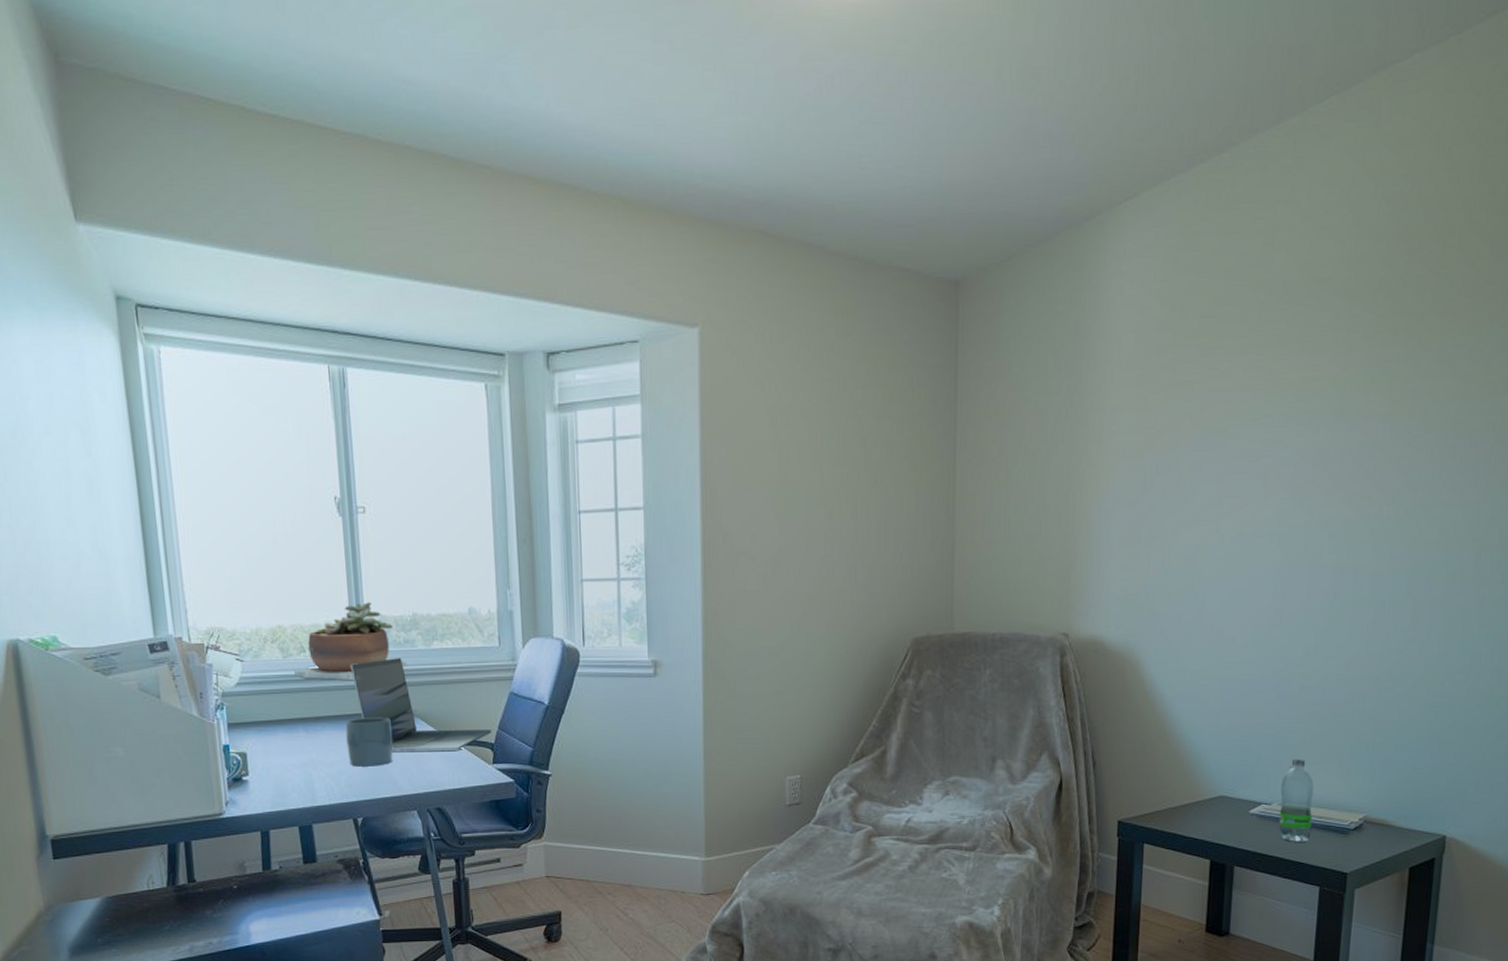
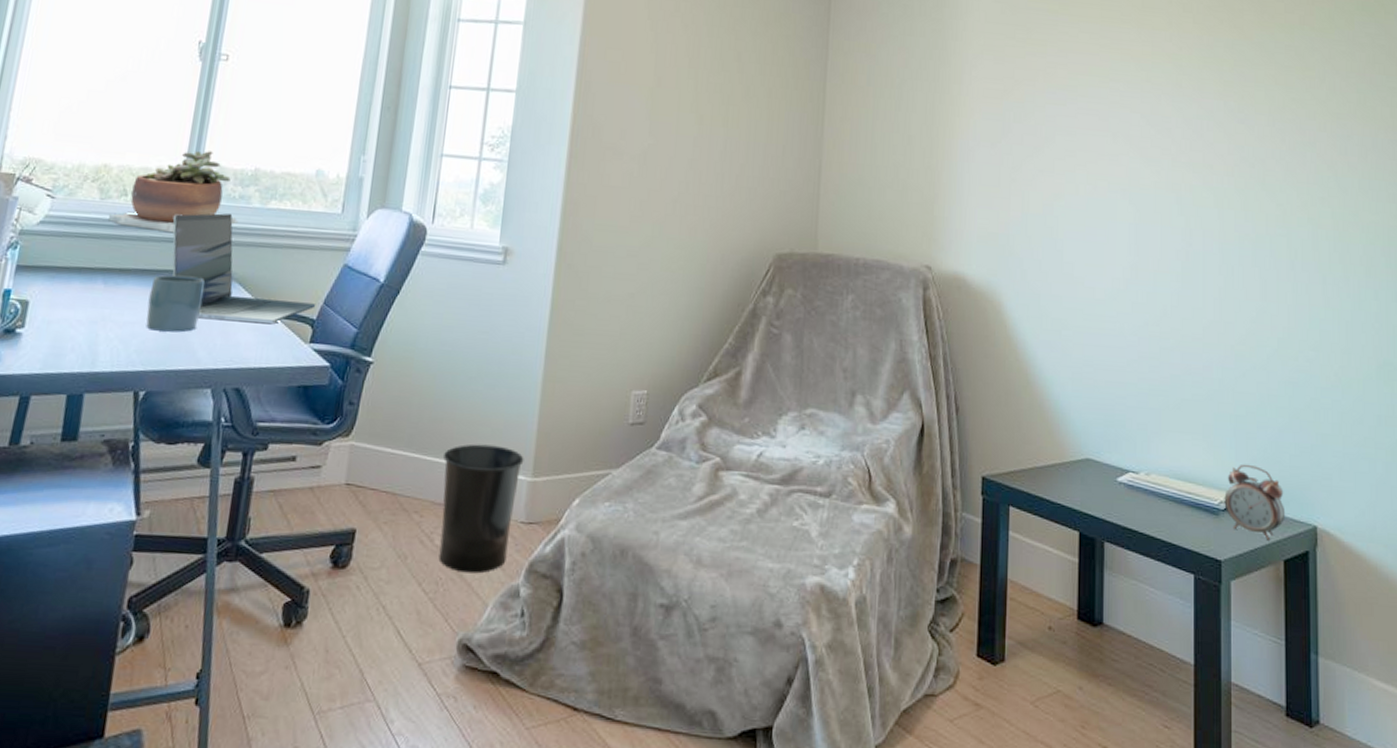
waste bin: none [626,834,696,937] -> present [438,444,524,574]
bottle: present [1278,759,1314,842] -> none [1147,424,1182,520]
alarm clock: none [1354,786,1416,852] -> present [1224,464,1286,540]

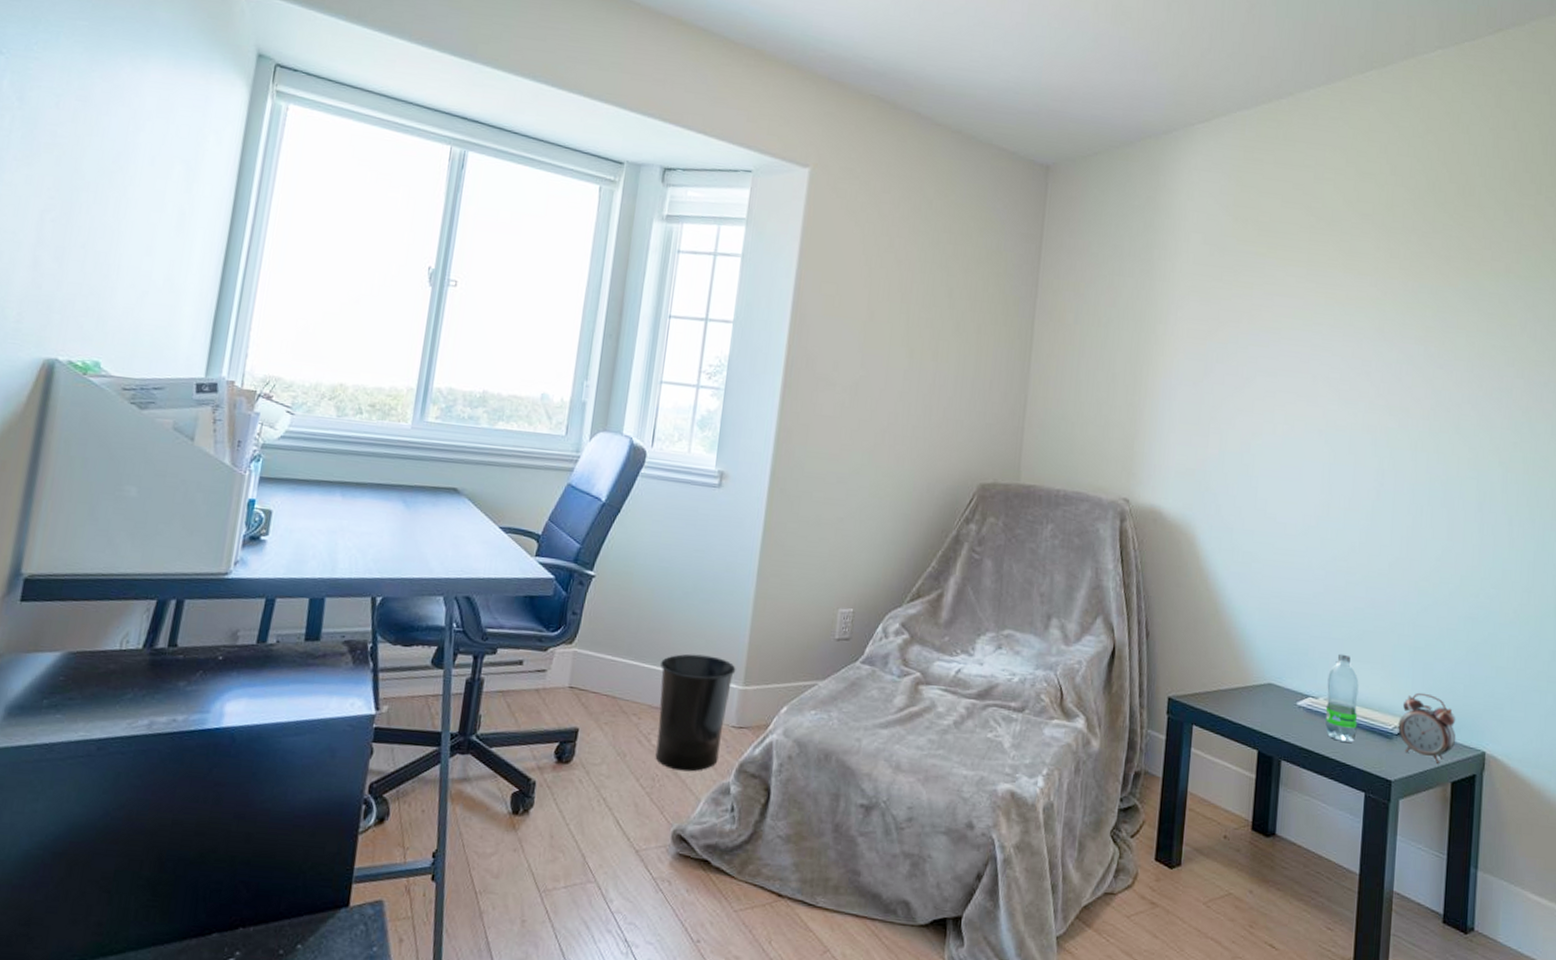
succulent plant: present [108,151,238,233] -> none [345,373,467,451]
mug: present [146,274,205,332] -> none [382,489,436,543]
laptop: present [172,213,316,325] -> none [405,432,542,538]
bottle: none [1147,424,1182,520] -> present [1325,653,1359,742]

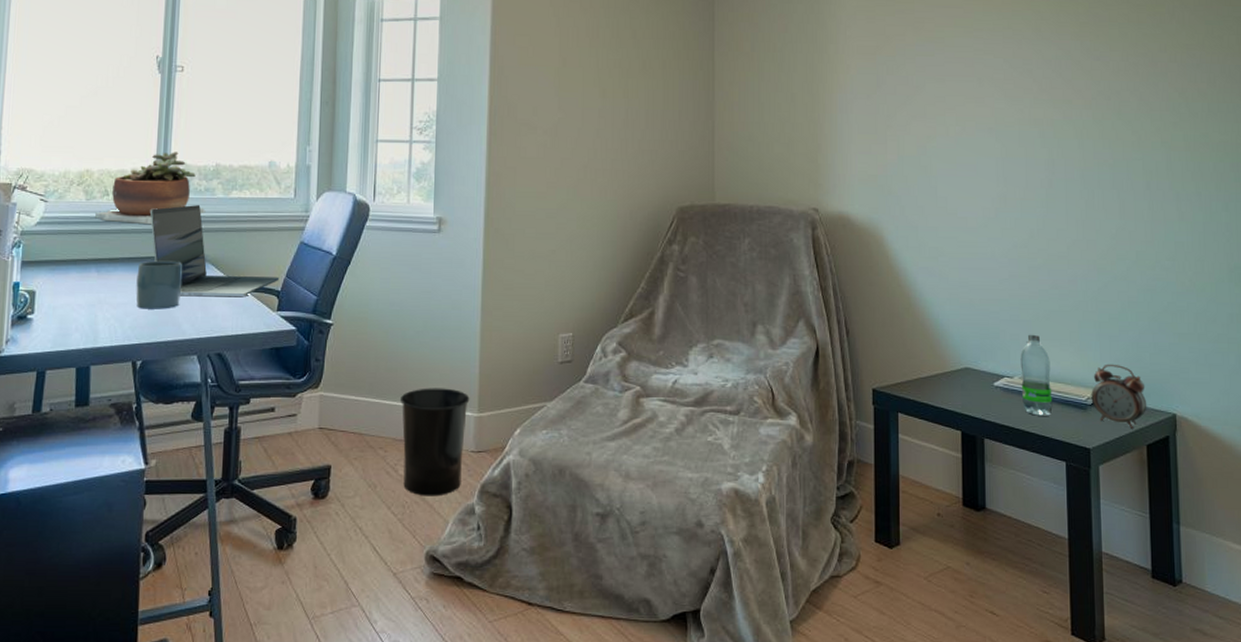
succulent plant: none [345,373,467,451] -> present [95,152,206,225]
mug: none [382,489,436,543] -> present [136,260,183,309]
laptop: none [405,432,542,538] -> present [150,205,280,297]

